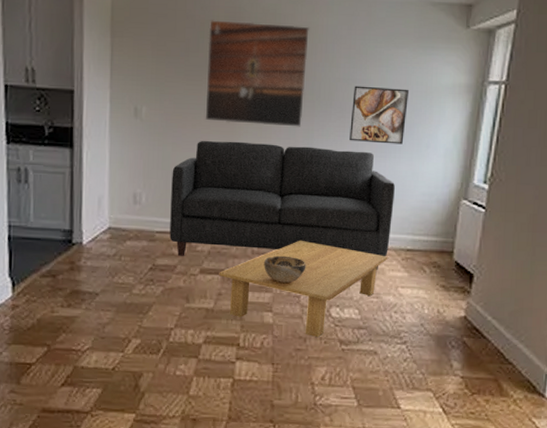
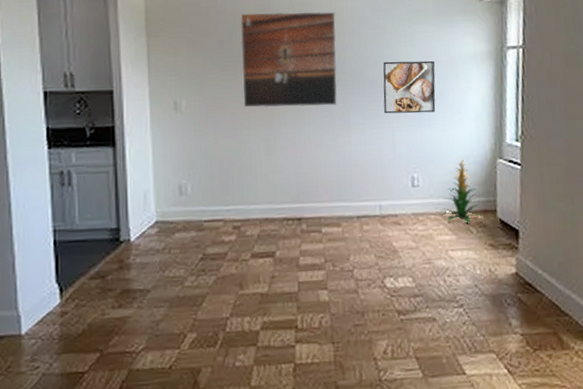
sofa: present [169,140,395,271] -> none [215,122,435,243]
coffee table: present [219,240,388,338] -> none [270,214,435,311]
decorative bowl: present [264,255,306,283] -> none [314,231,356,259]
indoor plant: none [397,195,438,261] -> present [442,158,482,222]

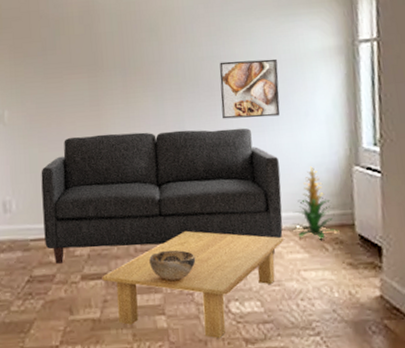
sofa: none [215,122,435,243] -> present [41,128,283,264]
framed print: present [240,11,337,108] -> none [64,10,171,117]
coffee table: none [270,214,435,311] -> present [102,230,284,339]
decorative bowl: none [314,231,356,259] -> present [149,250,196,281]

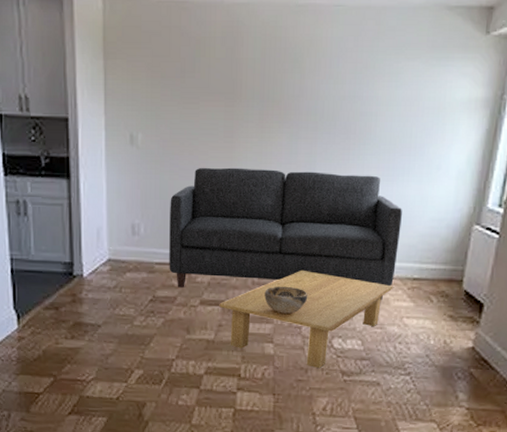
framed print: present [219,59,280,119] -> none [354,103,421,167]
indoor plant: present [291,166,338,239] -> none [403,221,446,290]

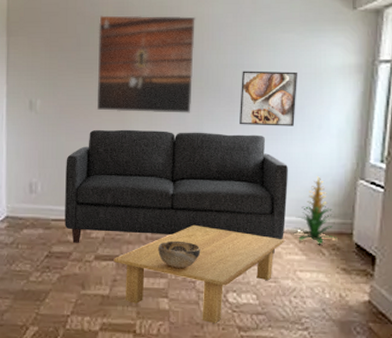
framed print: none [202,35,314,151] -> present [96,14,196,113]
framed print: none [354,103,421,167] -> present [240,71,298,126]
indoor plant: none [403,221,446,290] -> present [293,176,336,244]

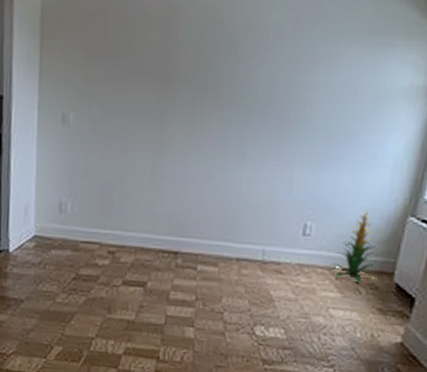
sofa: present [65,129,288,255] -> none [93,148,334,290]
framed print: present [96,14,196,113] -> none [133,17,251,135]
coffee table: present [113,224,284,324] -> none [141,254,321,356]
decorative bowl: present [158,240,201,268] -> none [187,270,232,299]
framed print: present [240,71,298,126] -> none [286,89,359,155]

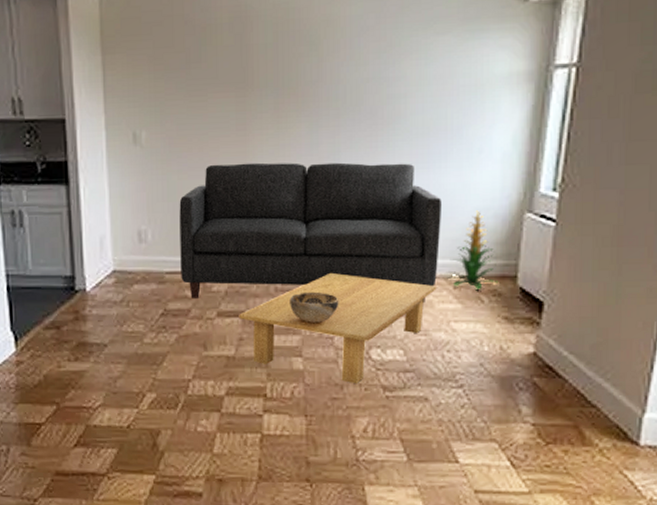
sofa: none [93,148,334,290] -> present [179,162,441,304]
coffee table: none [141,254,321,356] -> present [239,272,437,385]
decorative bowl: none [187,270,232,299] -> present [290,291,339,323]

